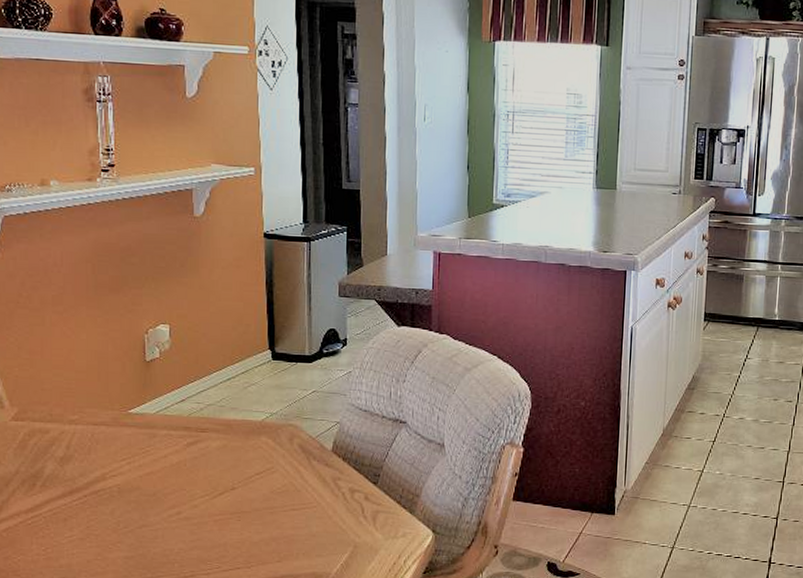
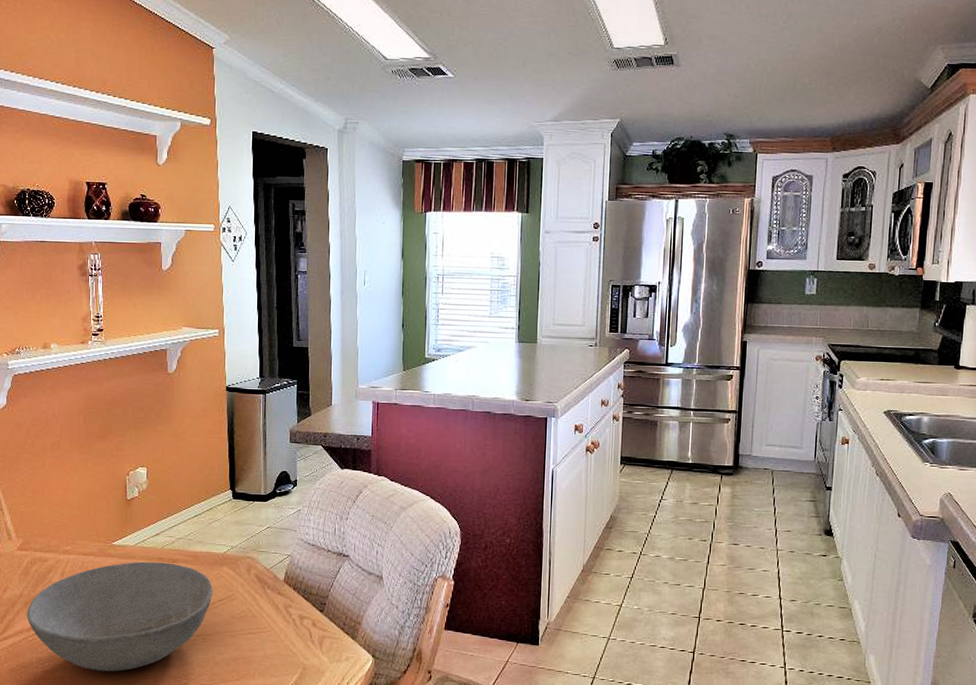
bowl: none [24,431,249,557] -> present [26,561,213,672]

